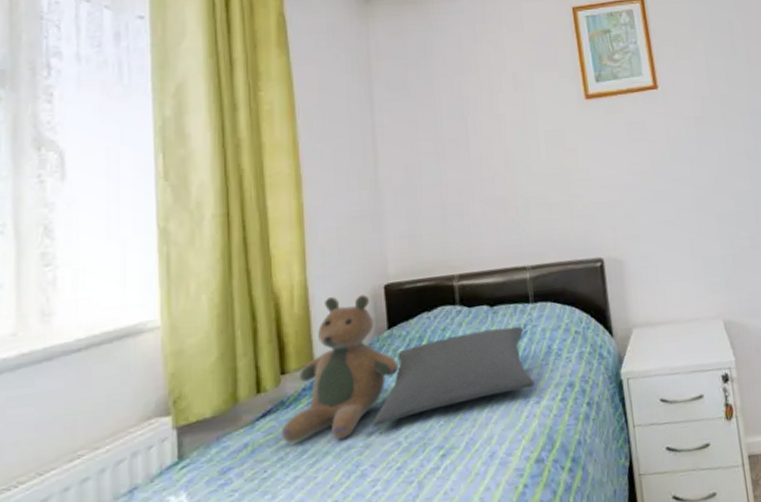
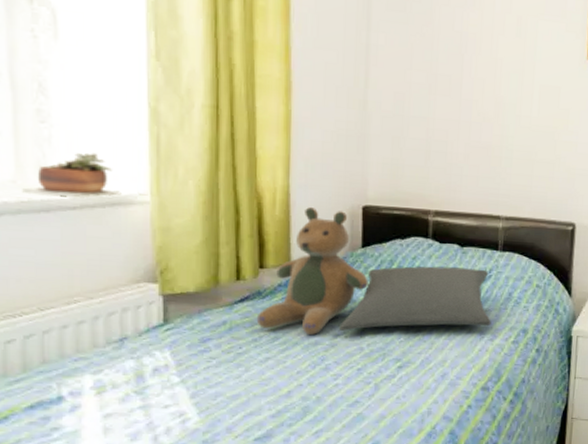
succulent plant: none [23,286,130,345] -> present [22,152,121,199]

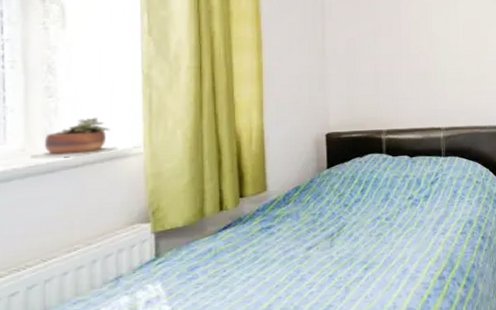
teddy bear: present [256,207,368,335] -> none [238,140,334,251]
pillow: present [339,266,491,331] -> none [311,174,441,243]

